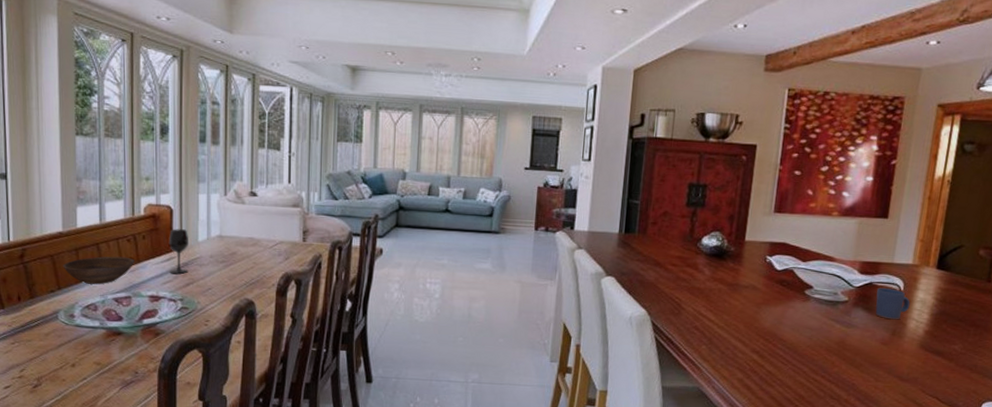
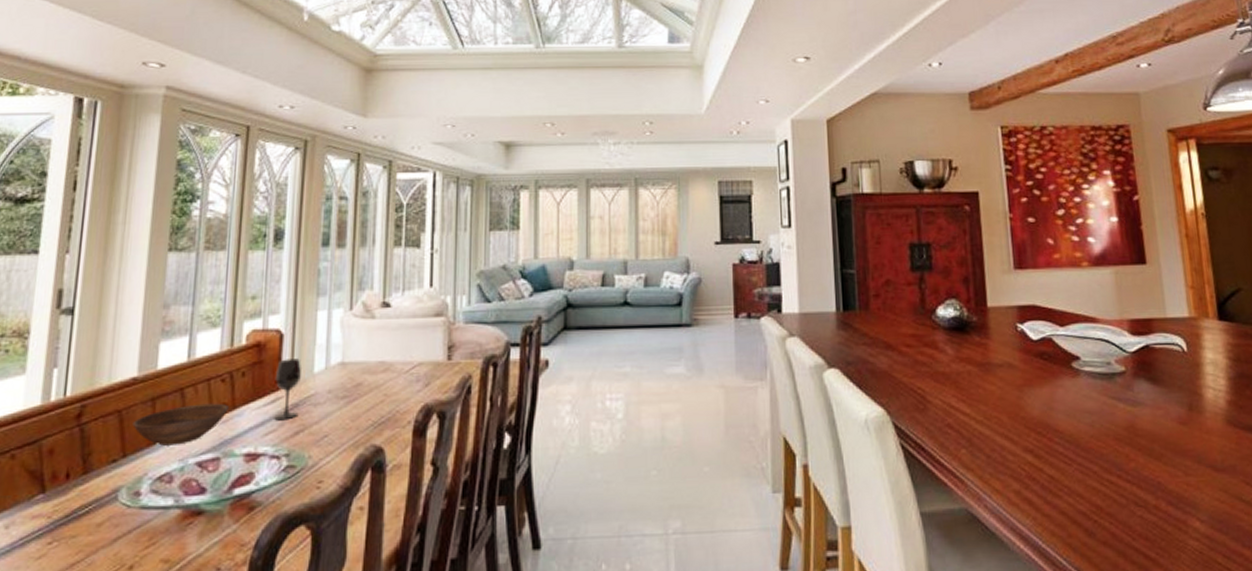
mug: present [875,288,910,320] -> none [1156,350,1201,391]

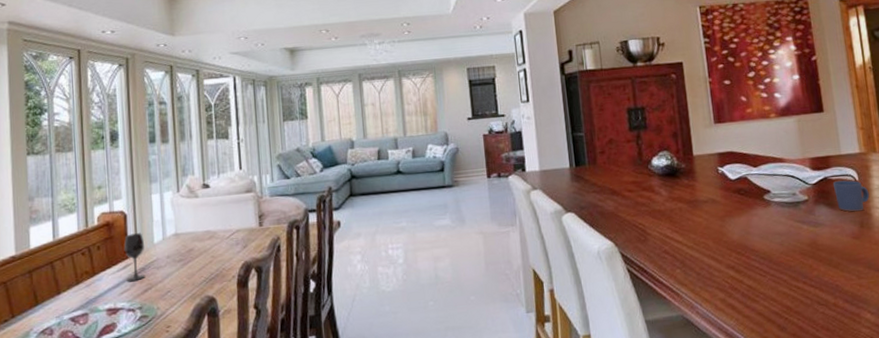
bowl: present [132,403,230,446] -> none [16,271,91,307]
mug: none [1156,350,1201,391] -> present [833,180,870,212]

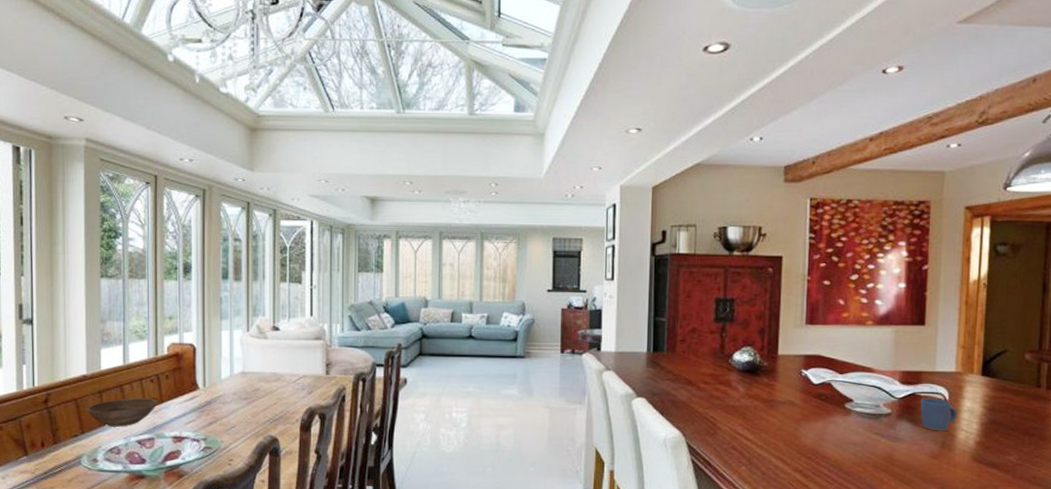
bowl: none [16,271,91,307] -> present [86,397,159,427]
wine glass: present [124,233,146,282] -> none [192,367,213,414]

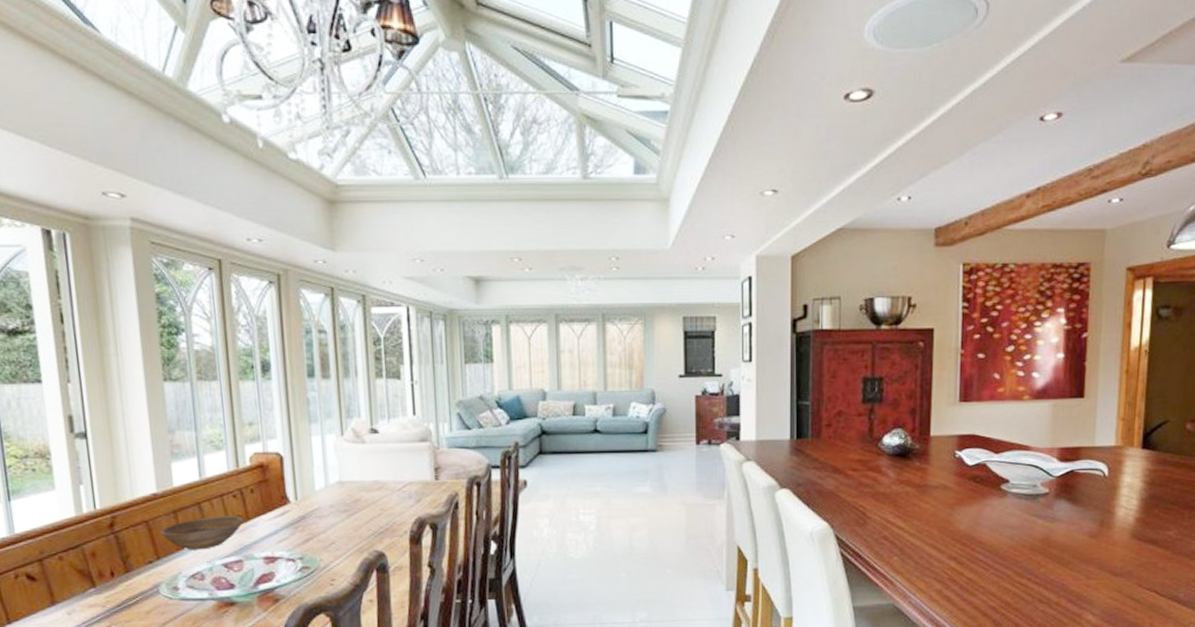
mug: present [921,398,957,431] -> none [1079,475,1117,509]

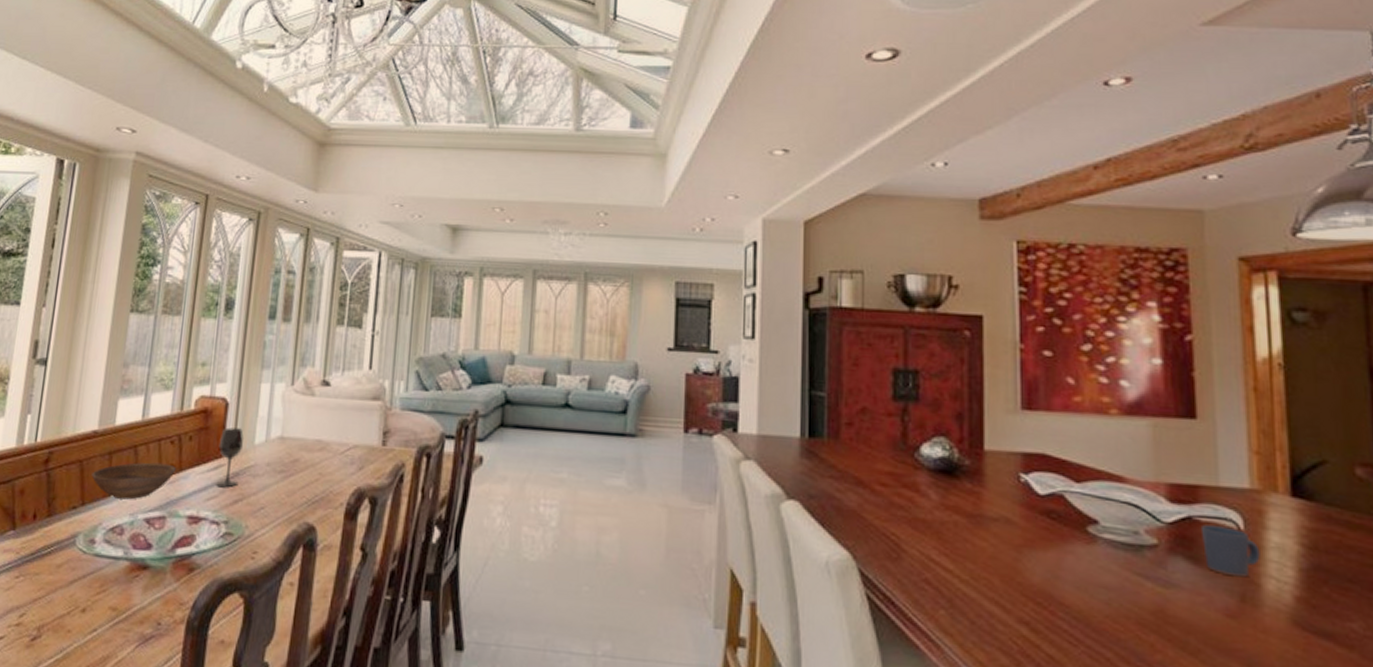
wine glass: none [281,478,307,530] -> present [216,427,244,488]
mug: none [1079,475,1117,509] -> present [1202,525,1261,578]

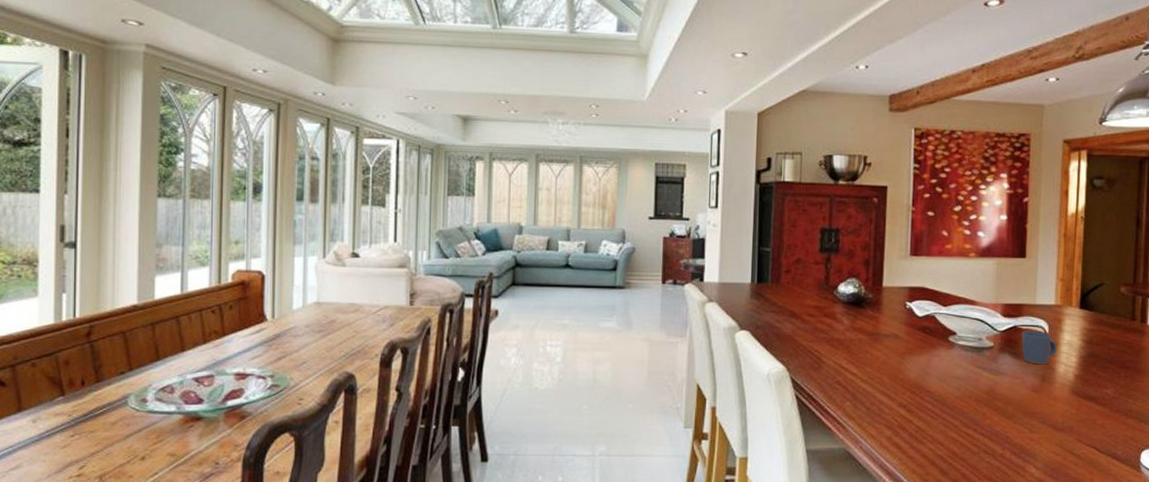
bowl: present [91,462,177,500] -> none [136,330,220,363]
wine glass: present [216,427,244,488] -> none [259,296,283,348]

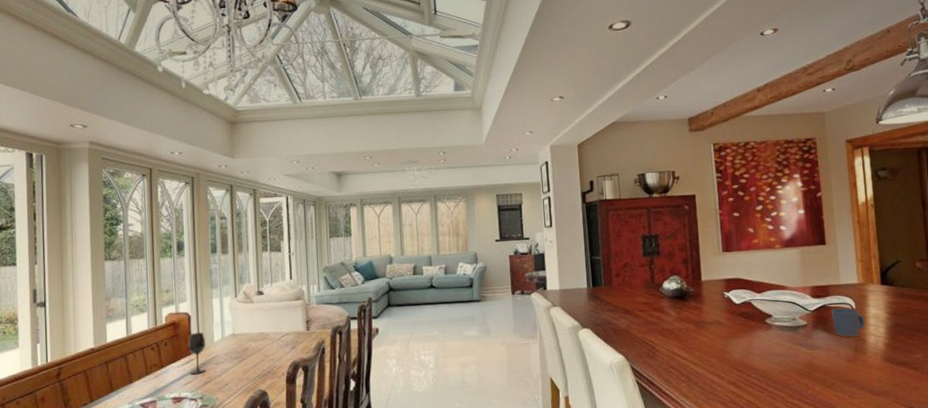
wine glass: none [259,296,283,348] -> present [188,332,207,375]

